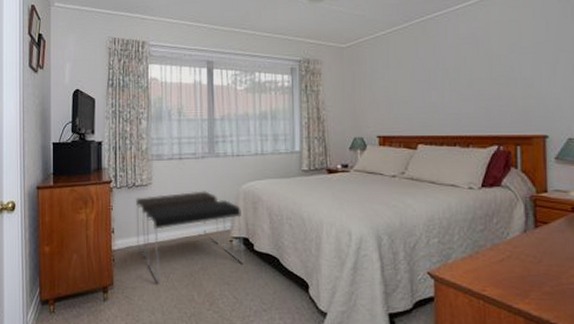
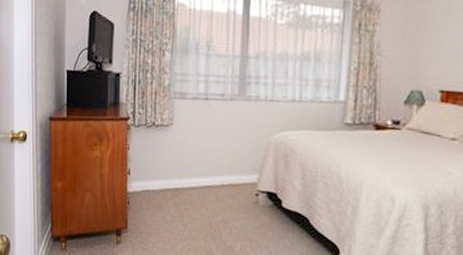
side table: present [136,191,245,283] -> none [154,136,271,232]

